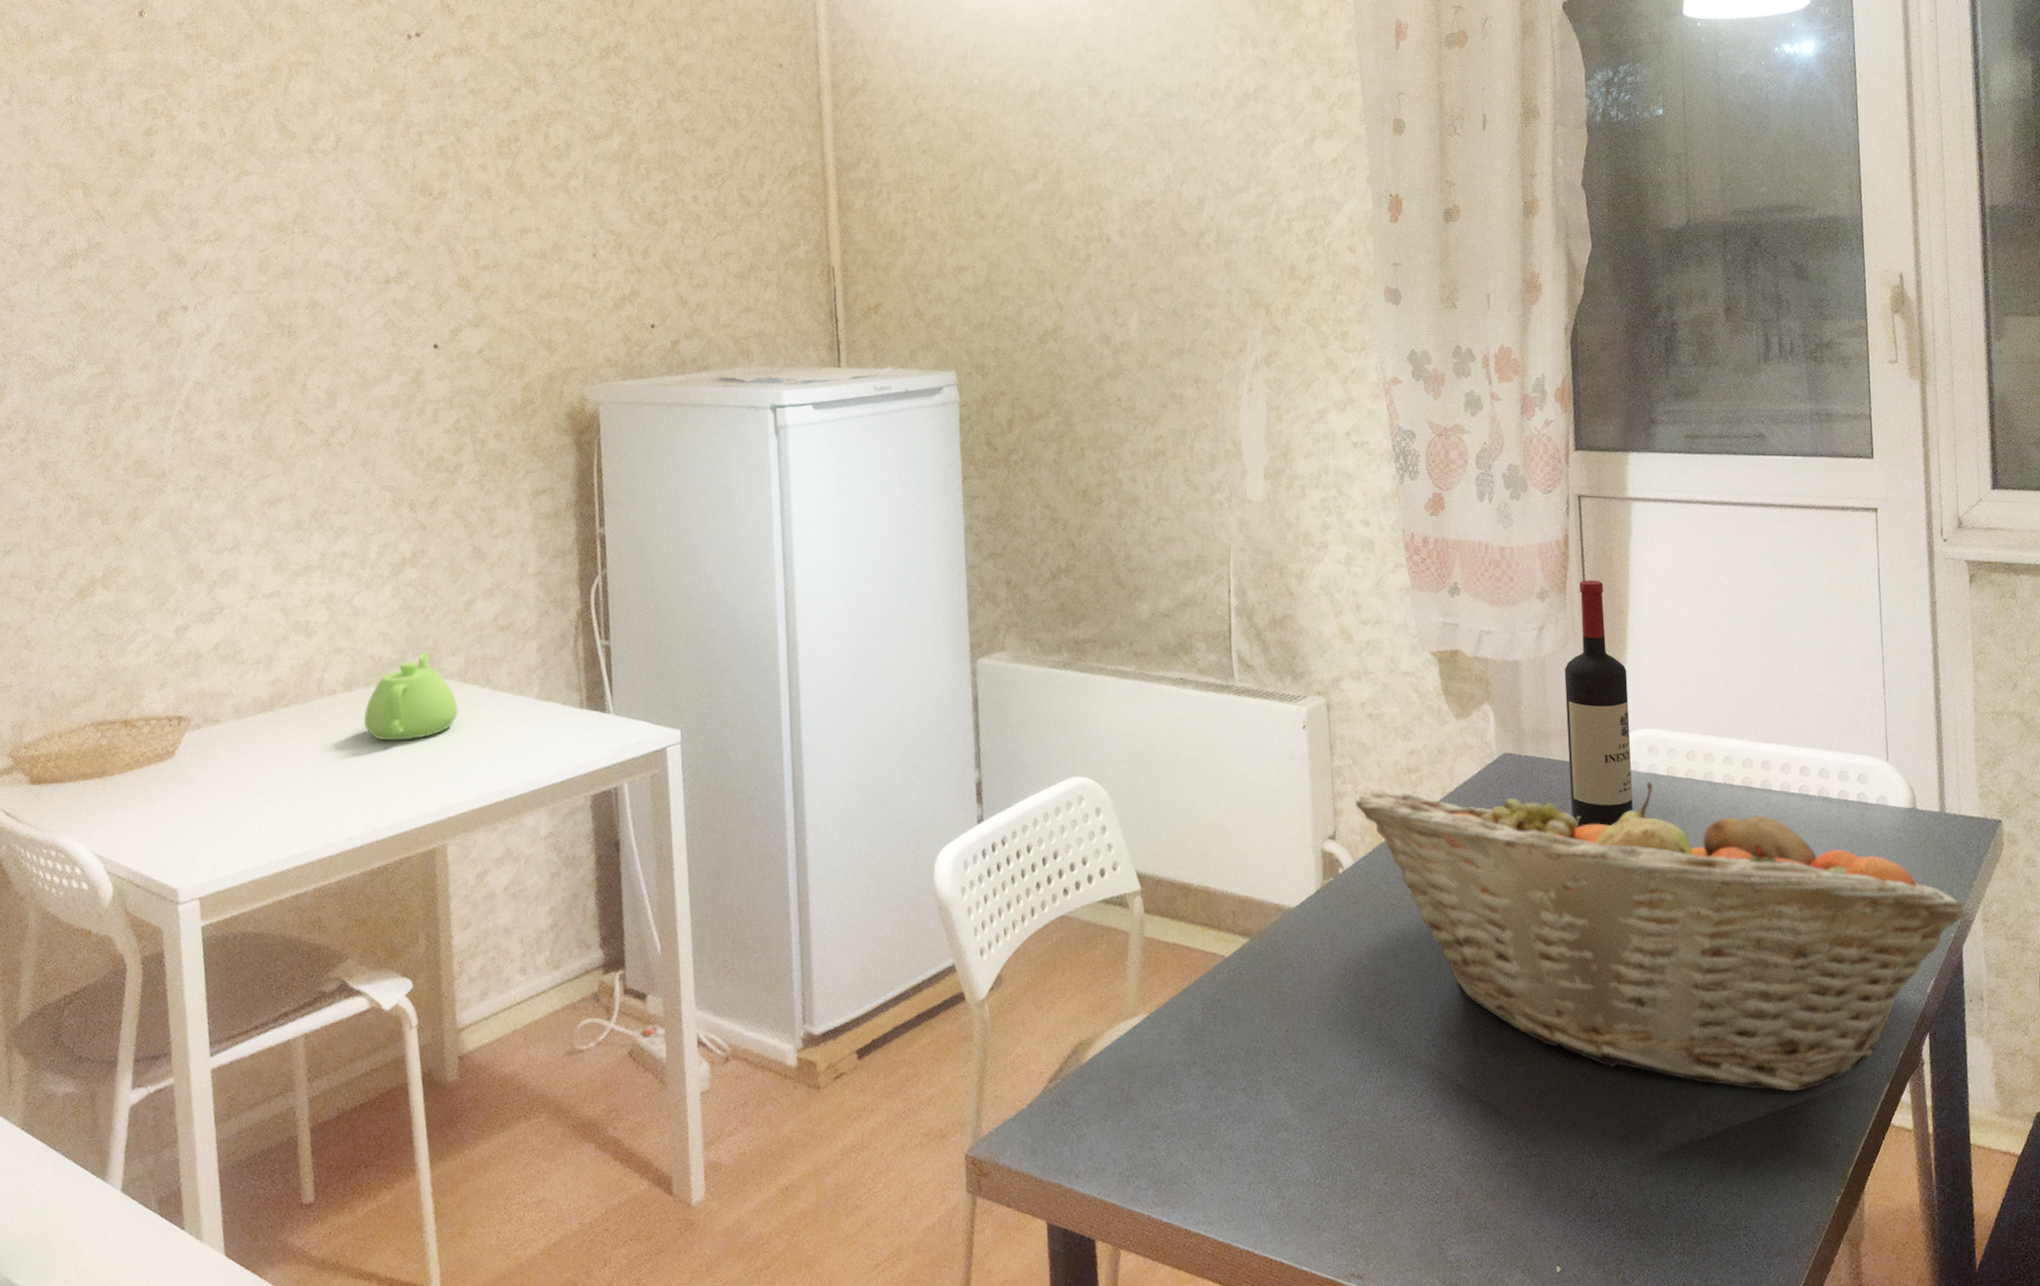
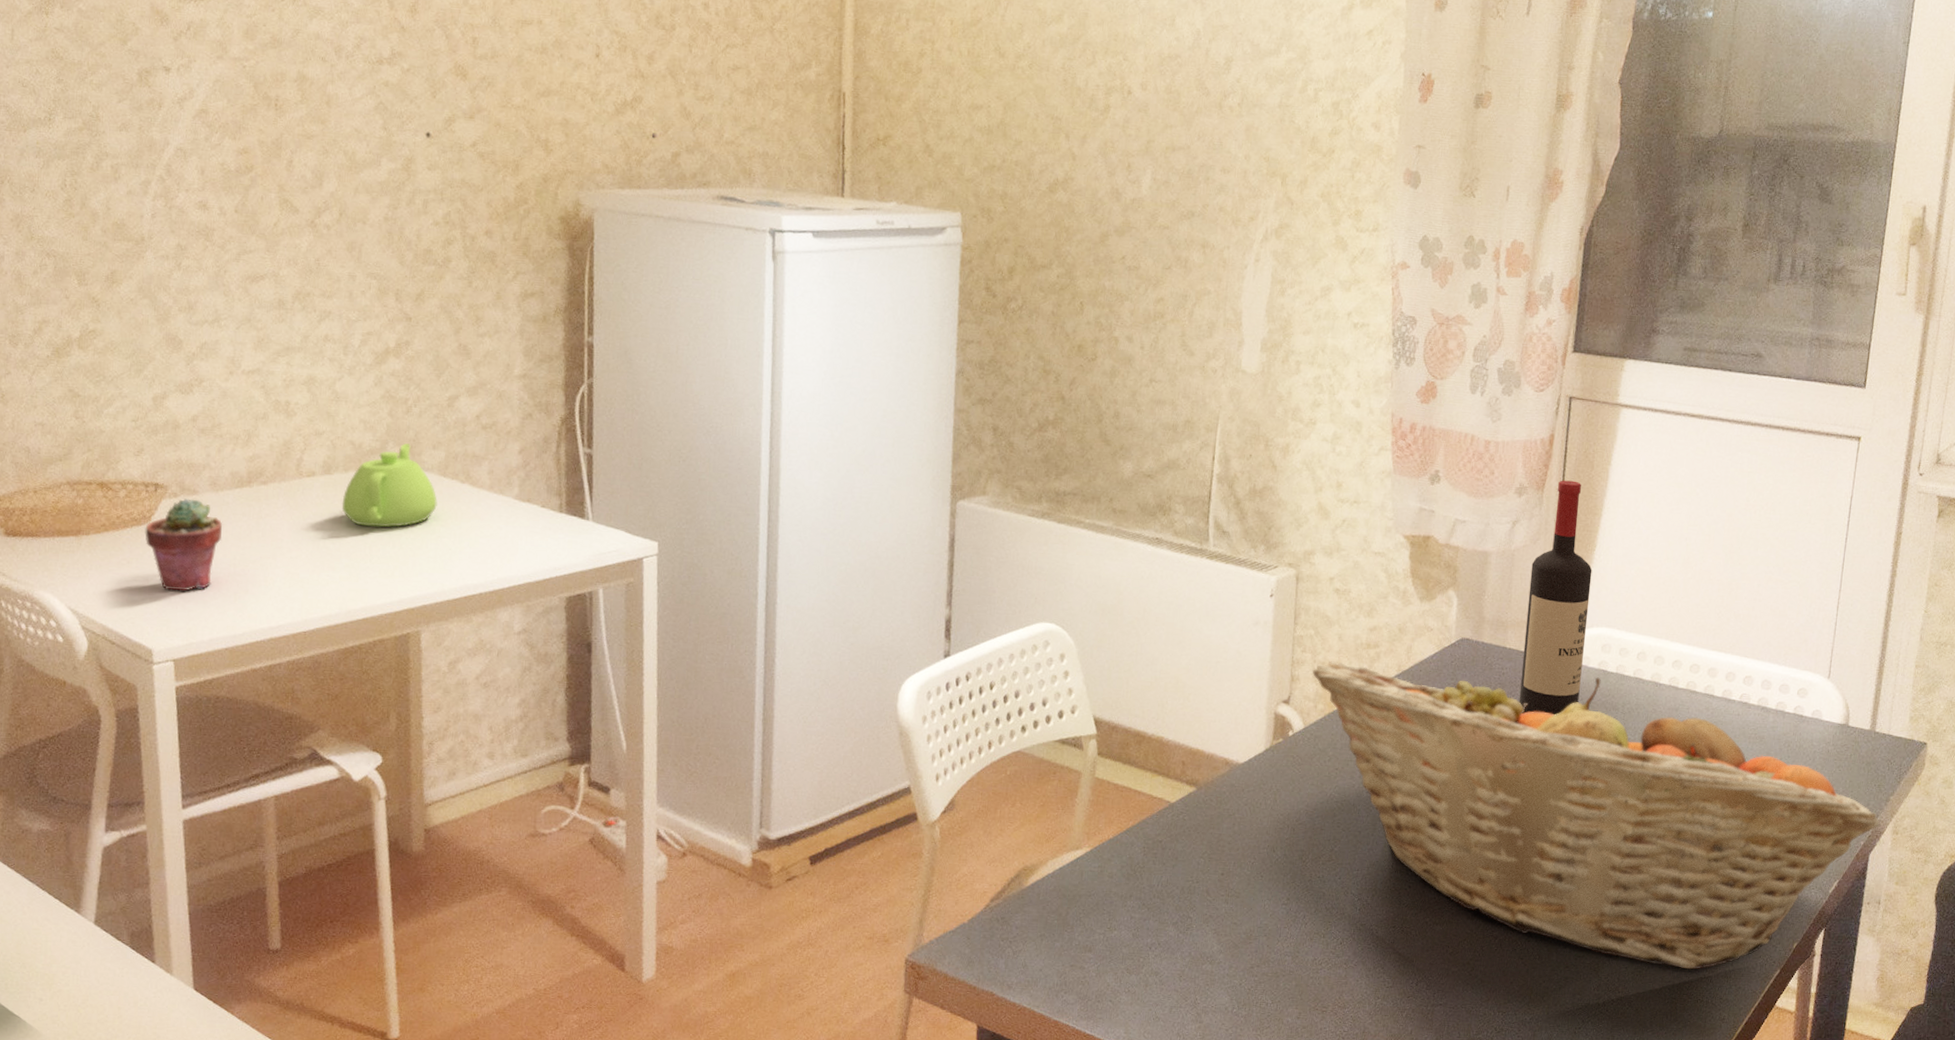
potted succulent: none [169,729,245,826] -> present [145,498,222,591]

